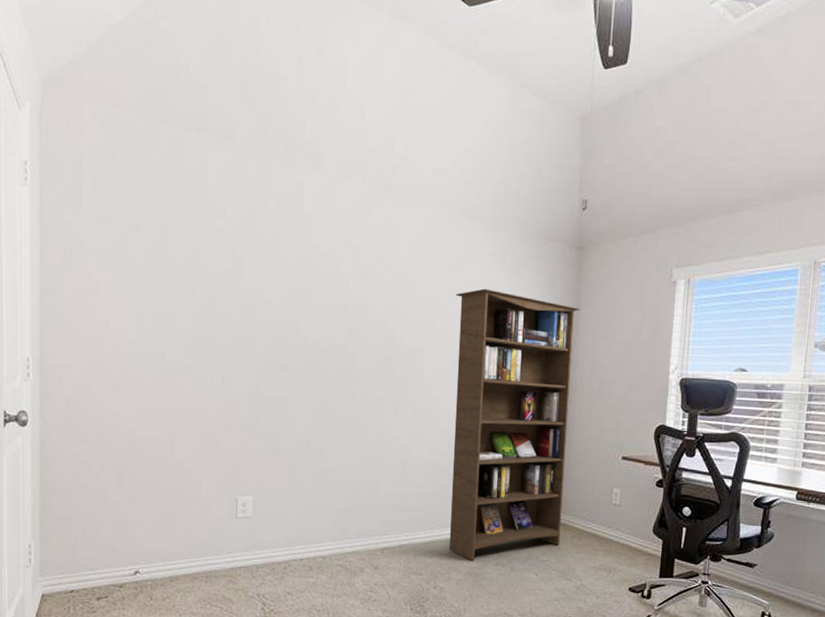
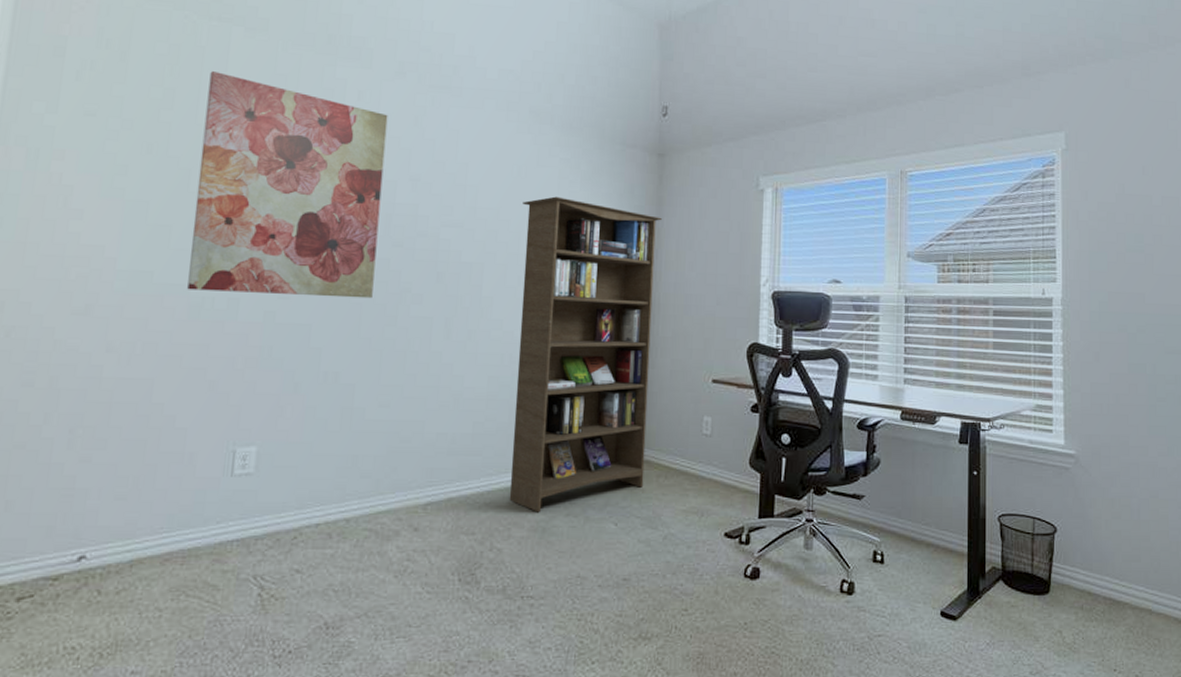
wall art: none [191,178,339,378] -> present [187,71,388,299]

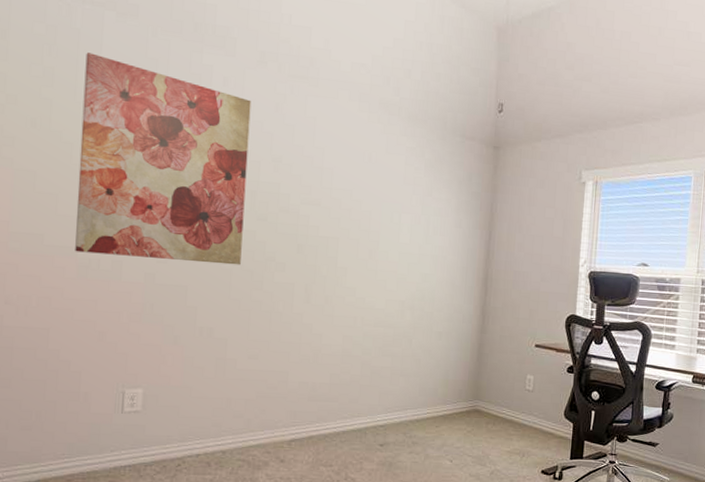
bookcase: present [509,196,662,513] -> none [361,181,496,450]

